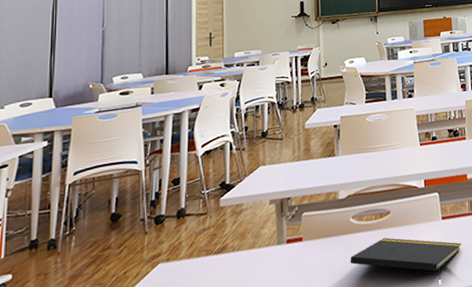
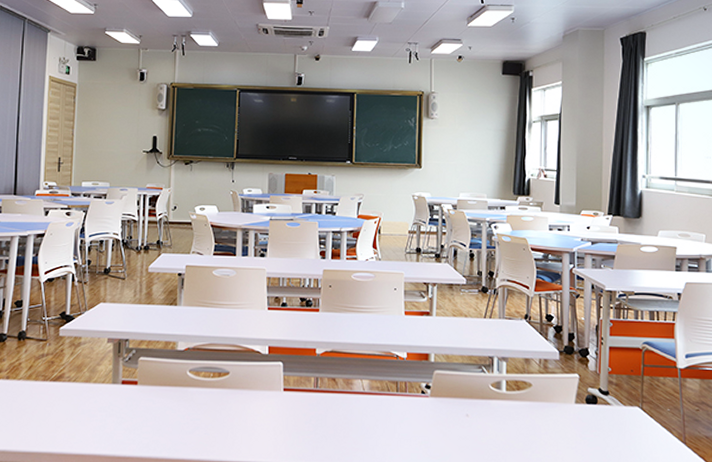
notepad: present [350,237,461,280] -> none [183,398,301,451]

